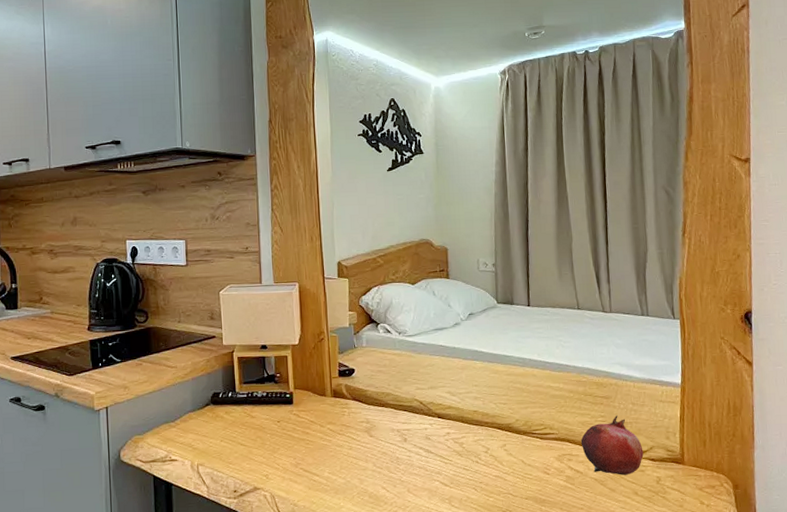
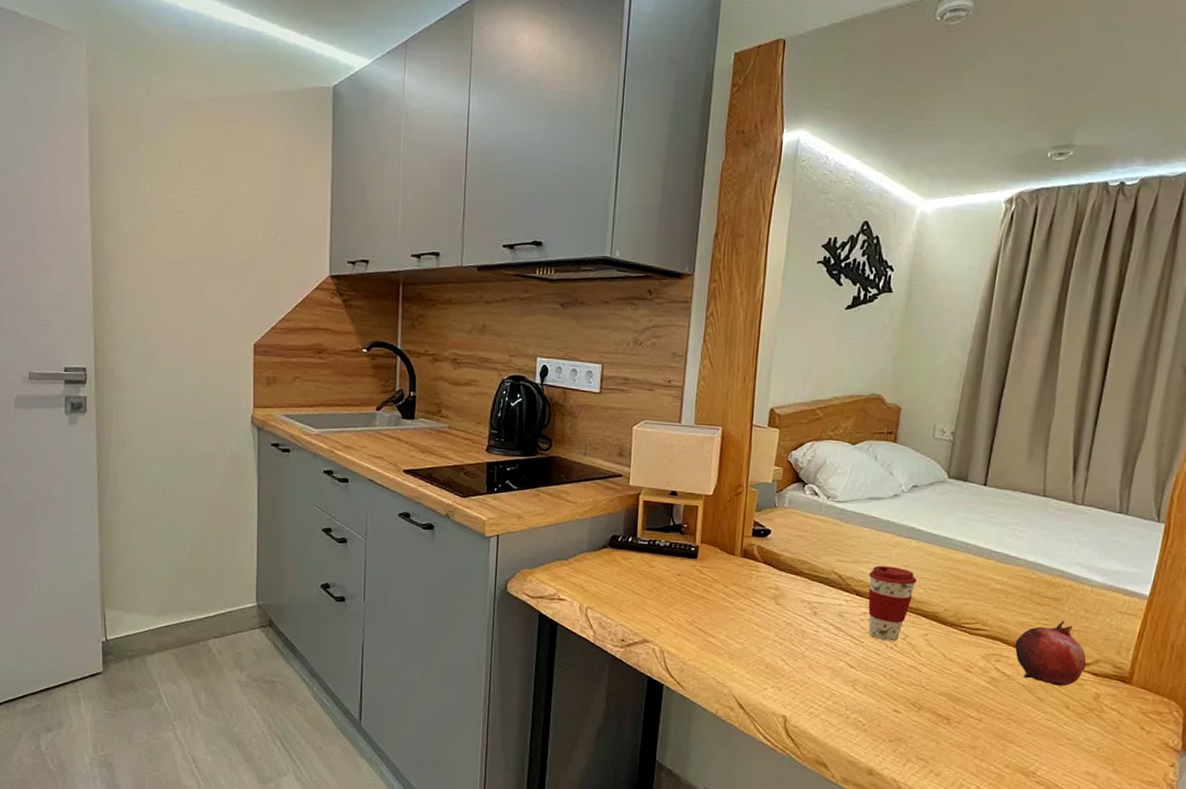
coffee cup: none [445,387,488,457] -> present [868,565,917,642]

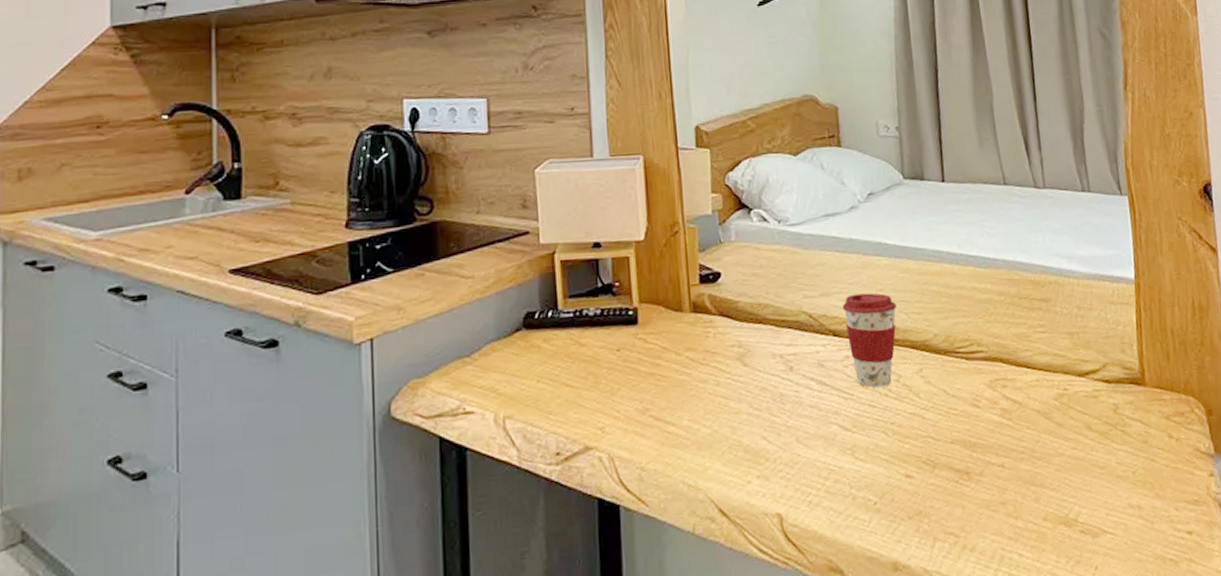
fruit: present [1014,621,1087,686] -> none [1016,324,1096,404]

